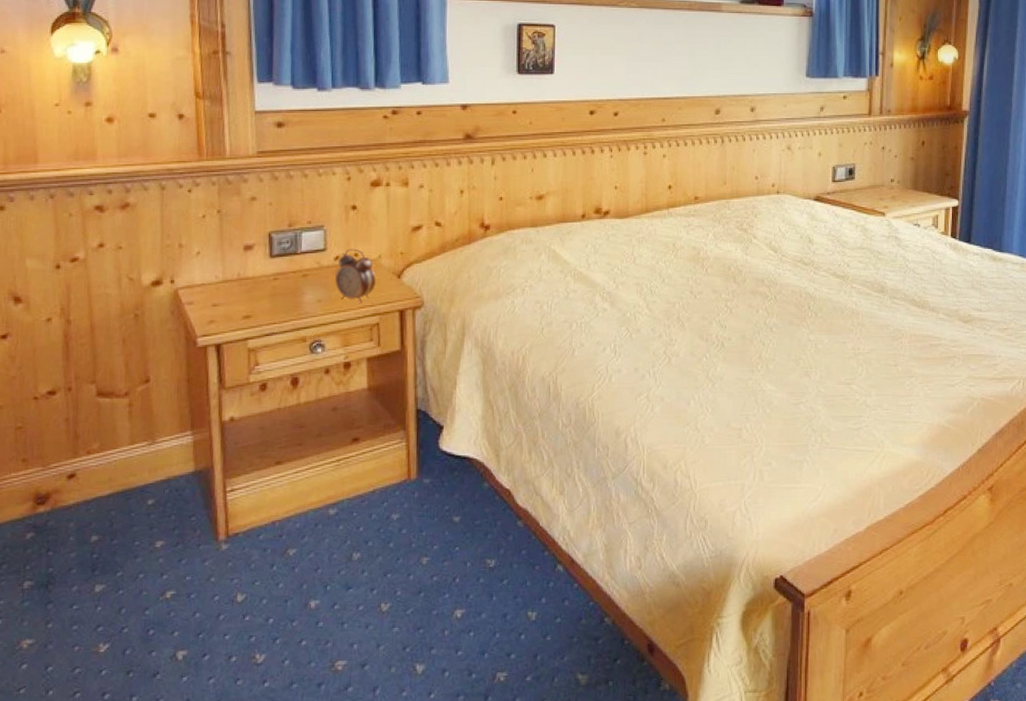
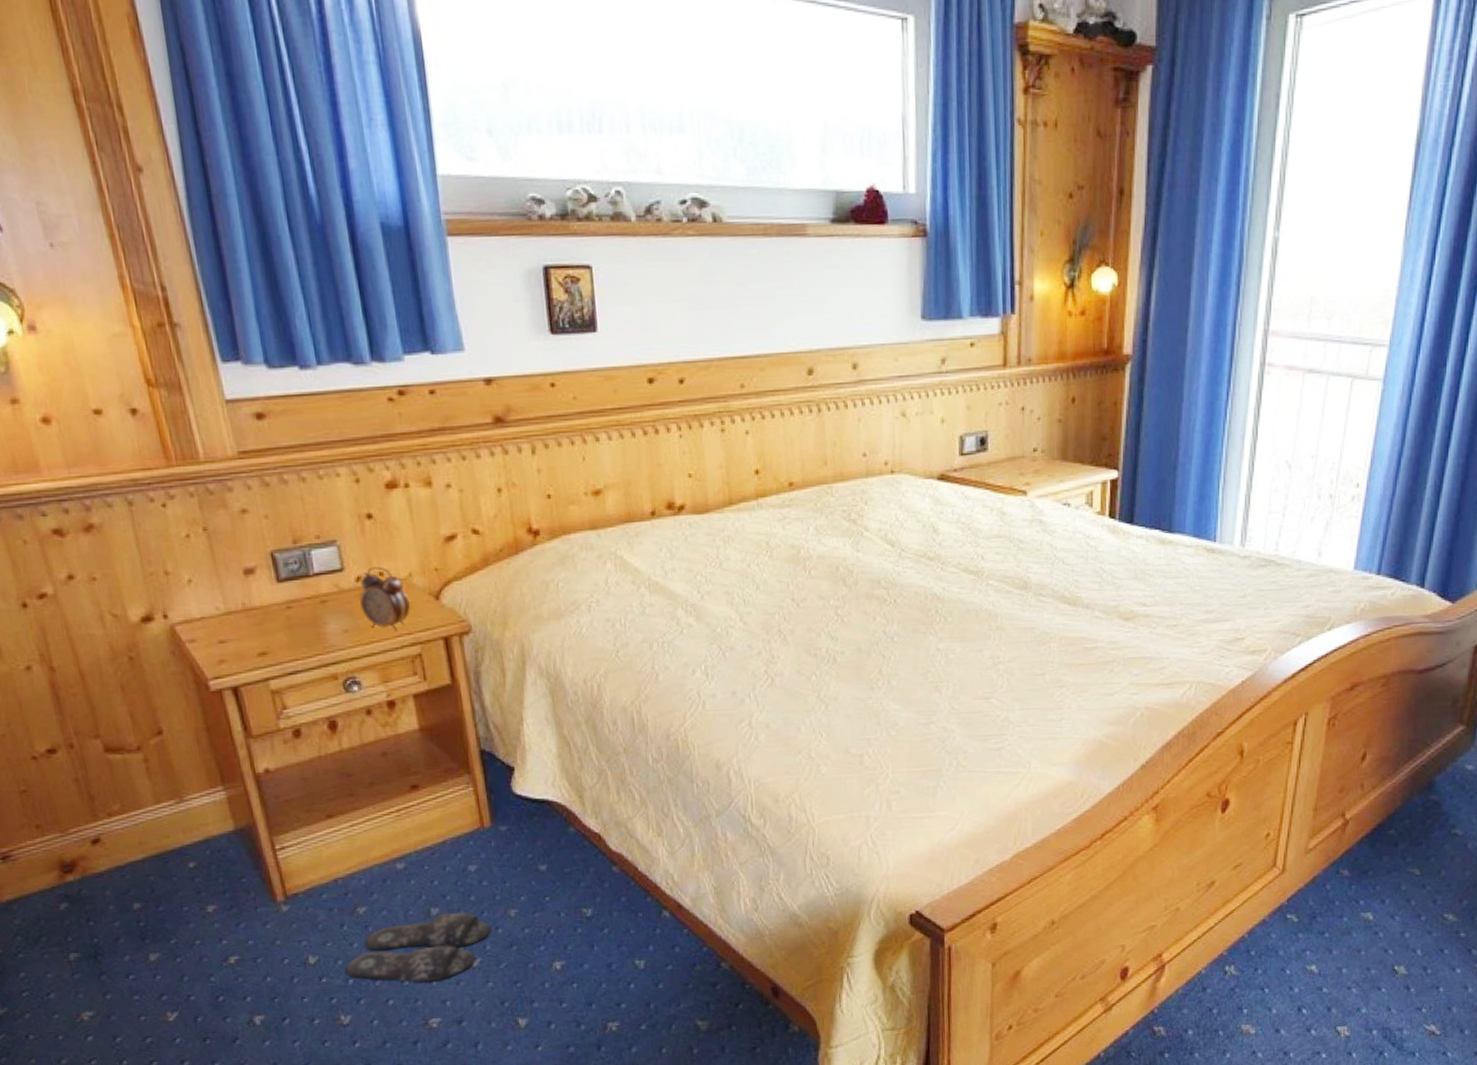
slippers: none [268,558,405,625] -> present [345,912,492,983]

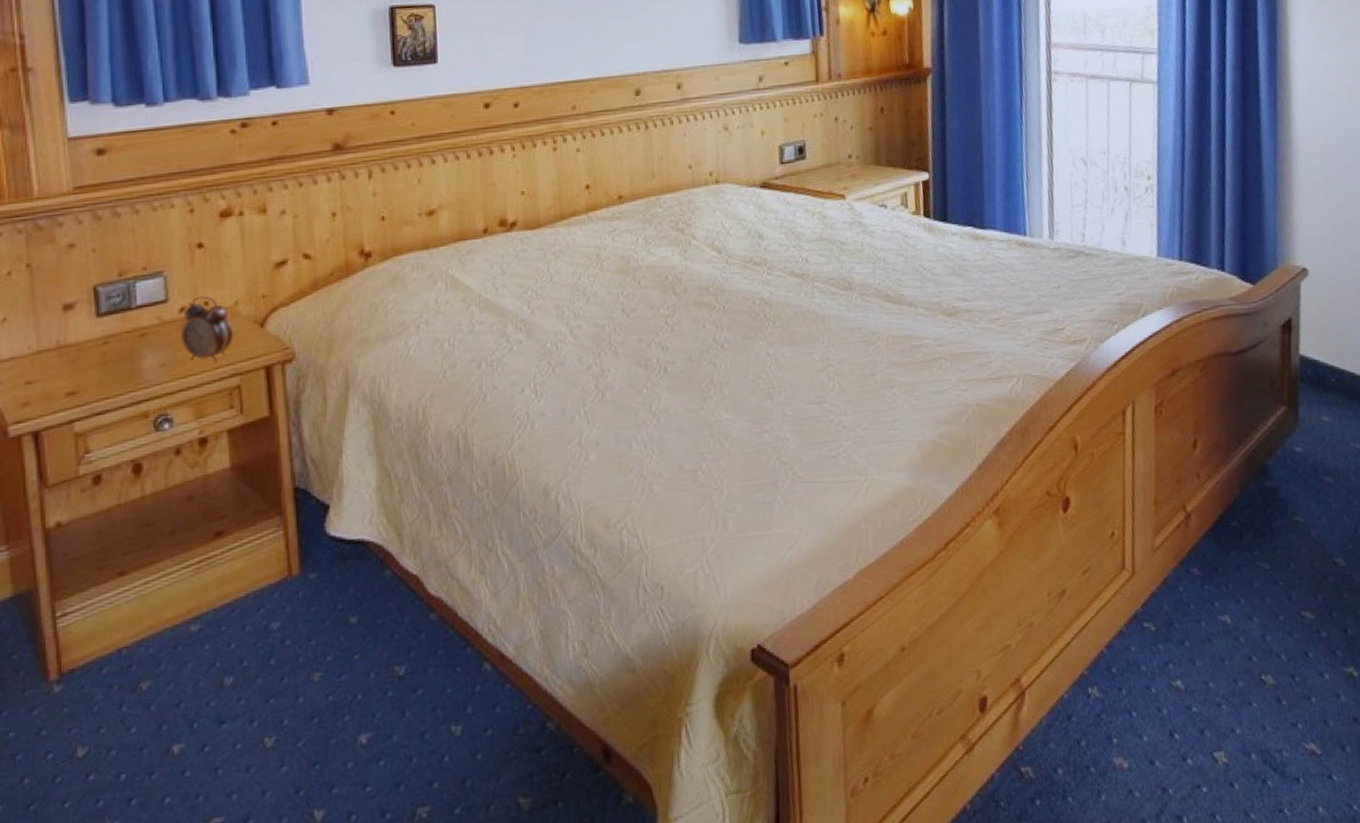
slippers: present [345,912,492,983] -> none [118,680,292,773]

